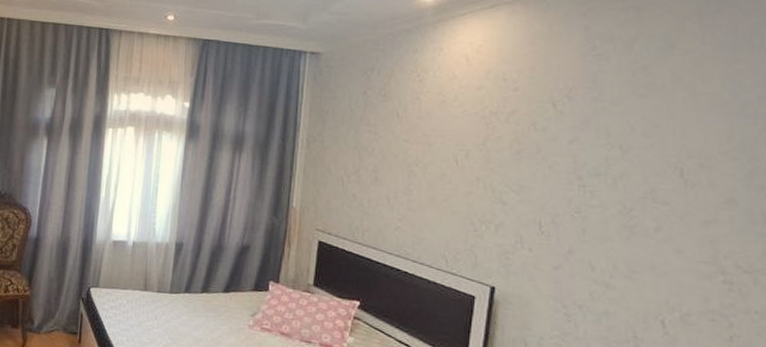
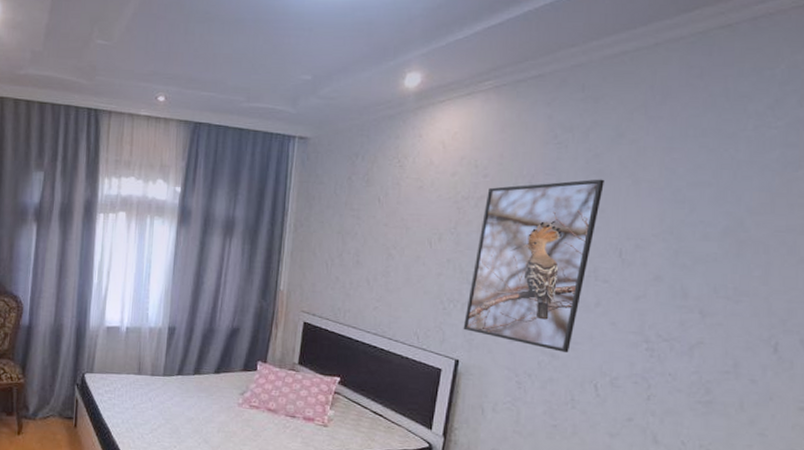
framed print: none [498,92,656,284] -> present [463,179,604,353]

